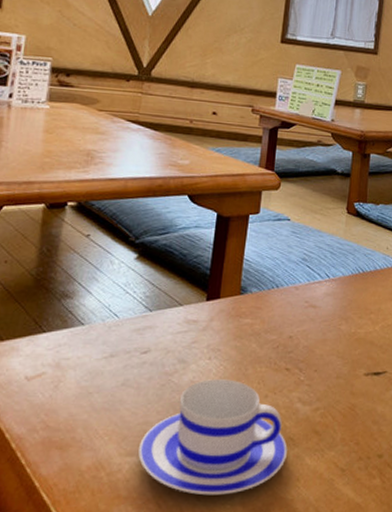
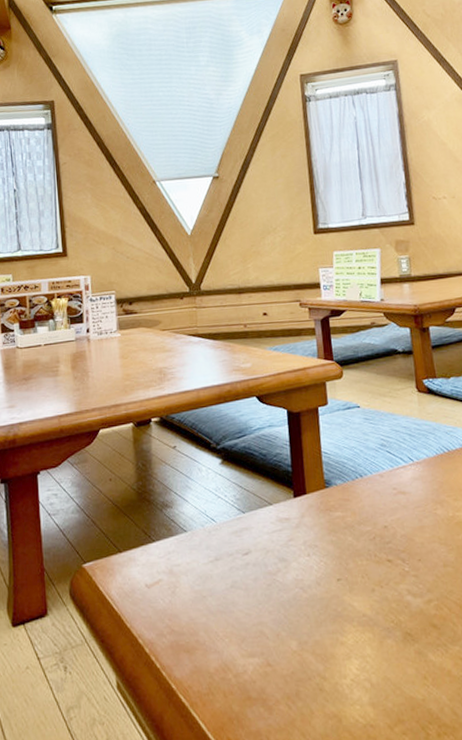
teacup: present [138,379,287,496] -> none [258,575,408,696]

